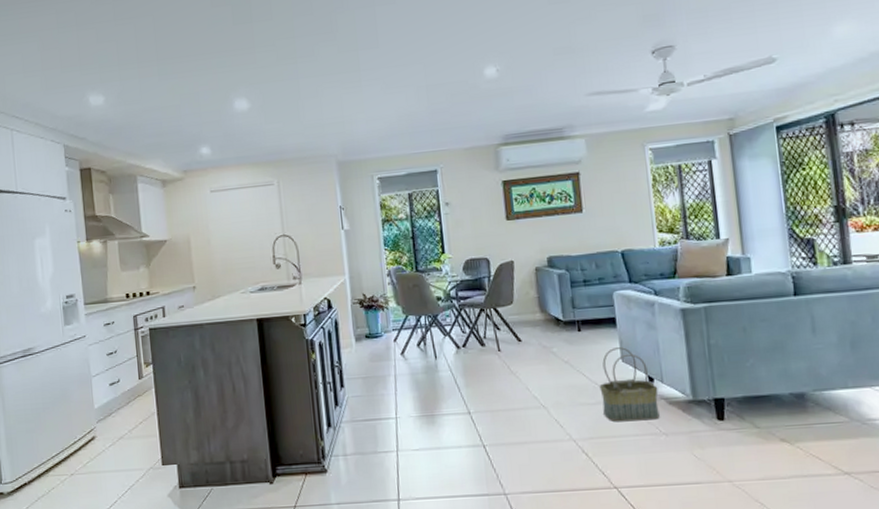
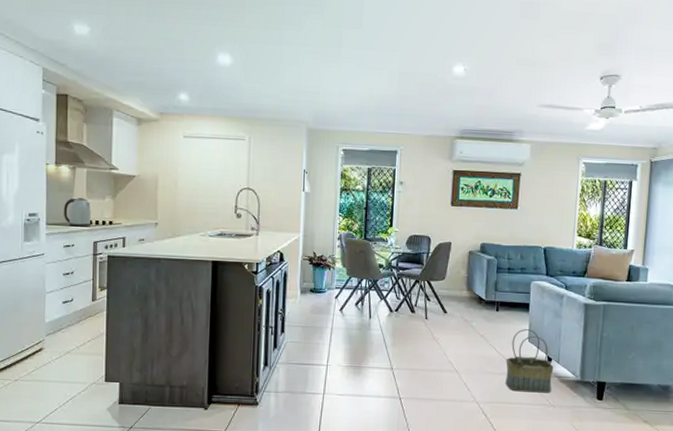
kettle: none [100,271,128,303] -> present [64,198,92,227]

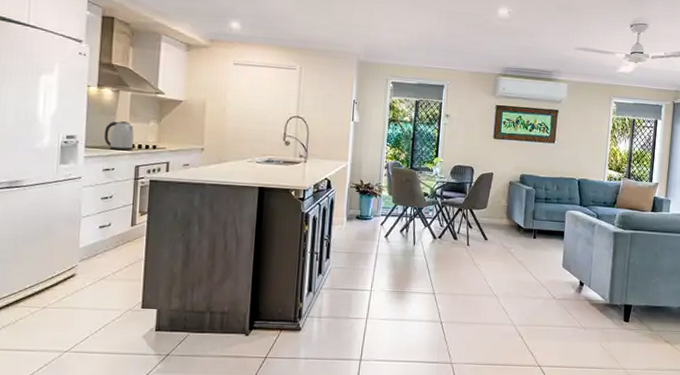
basket: present [506,329,554,393] -> none [541,255,586,316]

